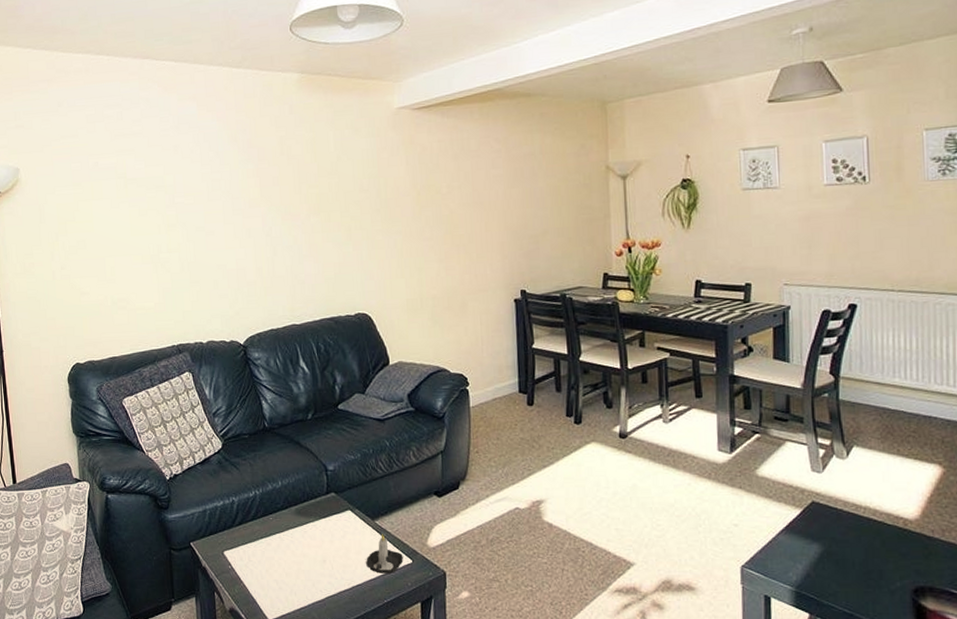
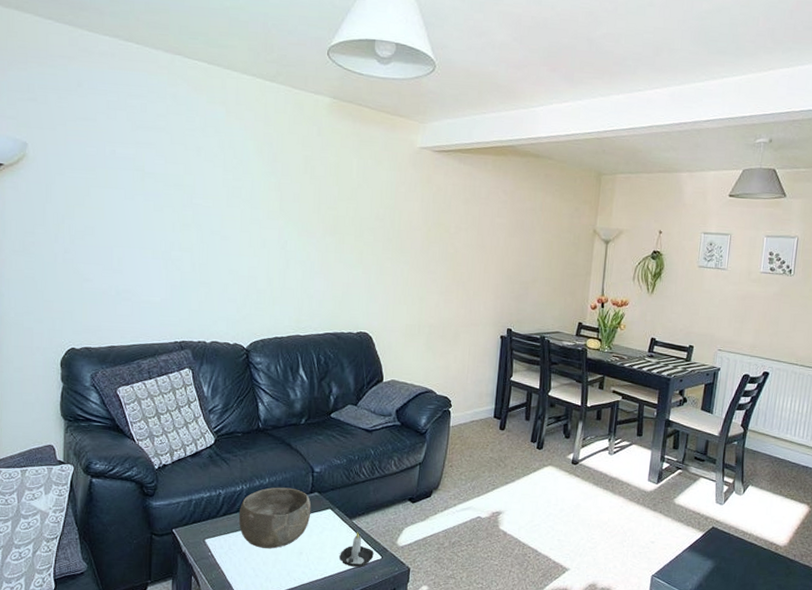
bowl: none [254,489,330,558] -> present [238,487,312,549]

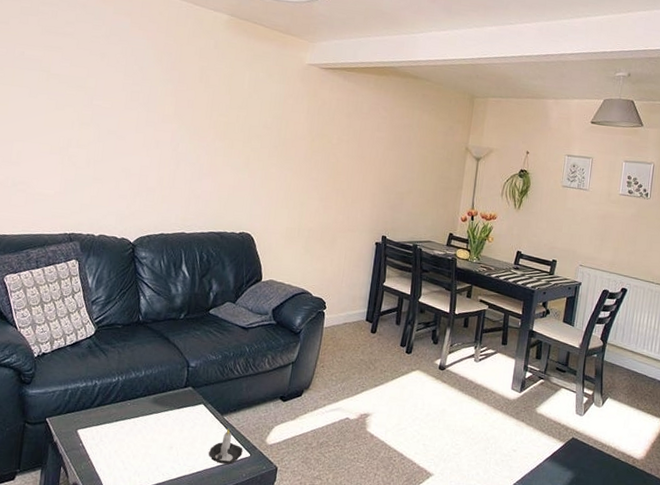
bowl: present [238,487,312,549] -> none [112,380,185,442]

